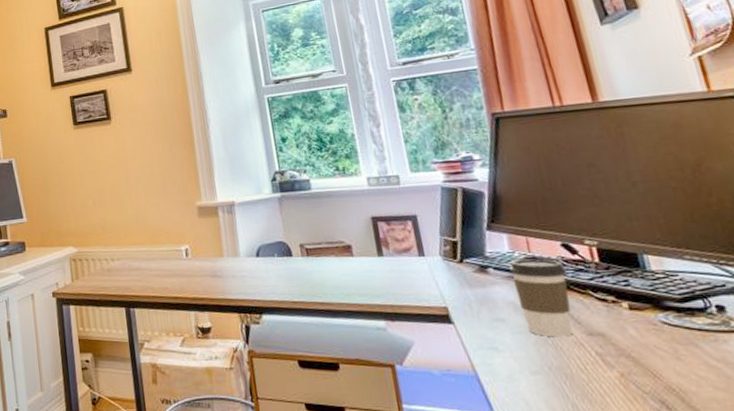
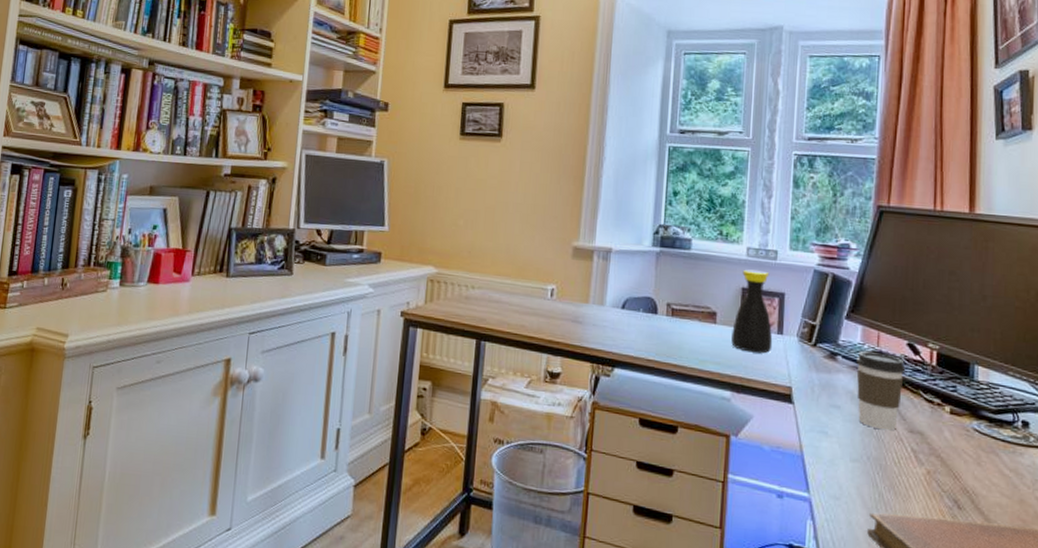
bottle: none [368,197,417,279] -> present [731,269,773,354]

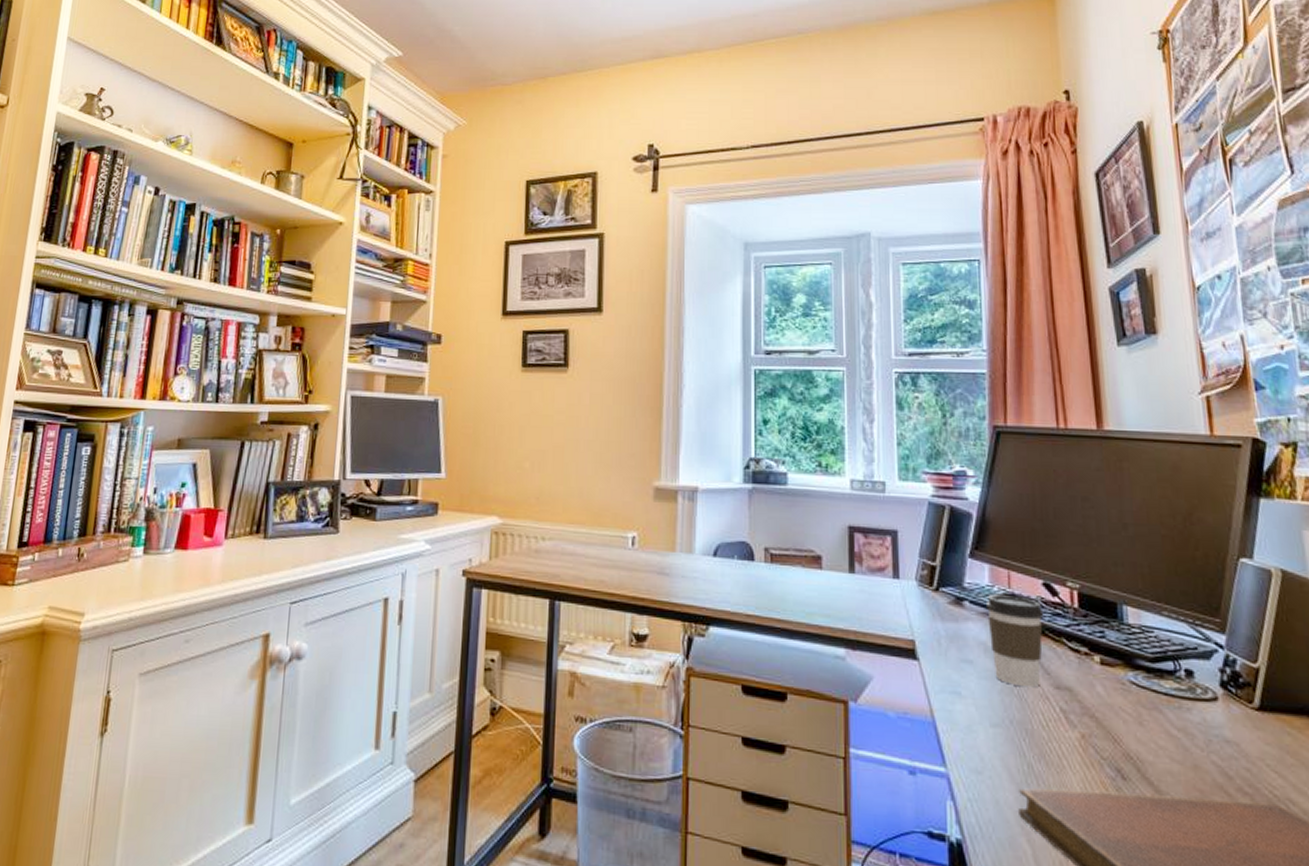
bottle: present [731,269,773,354] -> none [841,505,889,602]

